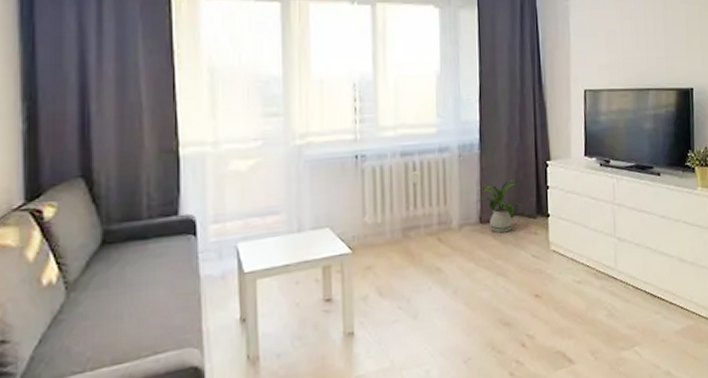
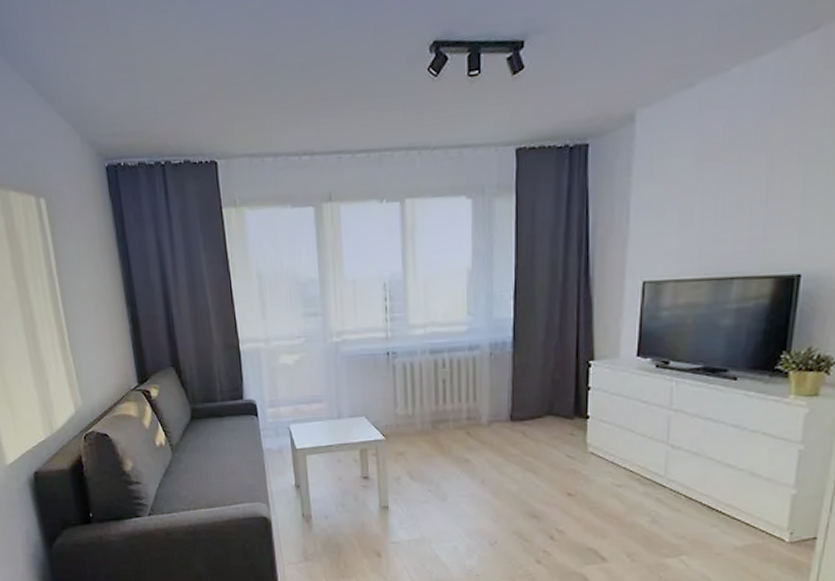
house plant: present [474,179,523,233] -> none [504,379,558,432]

